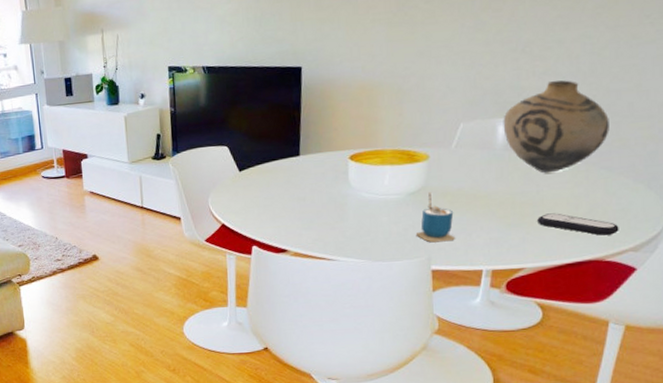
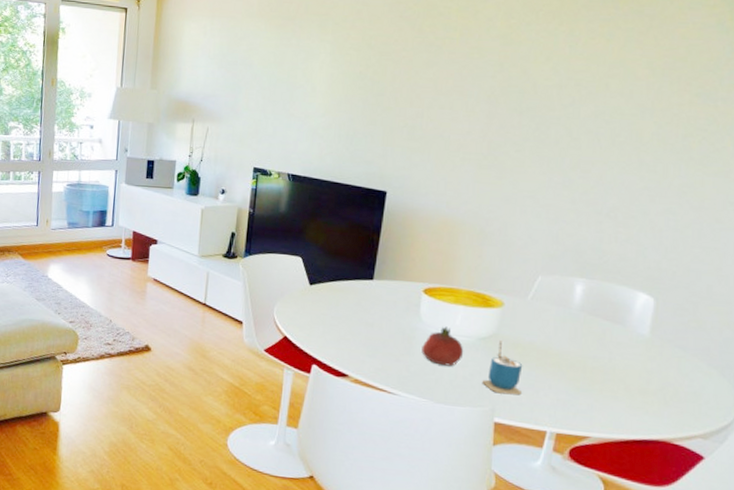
fruit: none [354,188,396,226] -> present [421,326,464,366]
vase: present [503,80,609,173] -> none [581,250,687,342]
remote control: present [537,213,619,236] -> none [607,383,690,417]

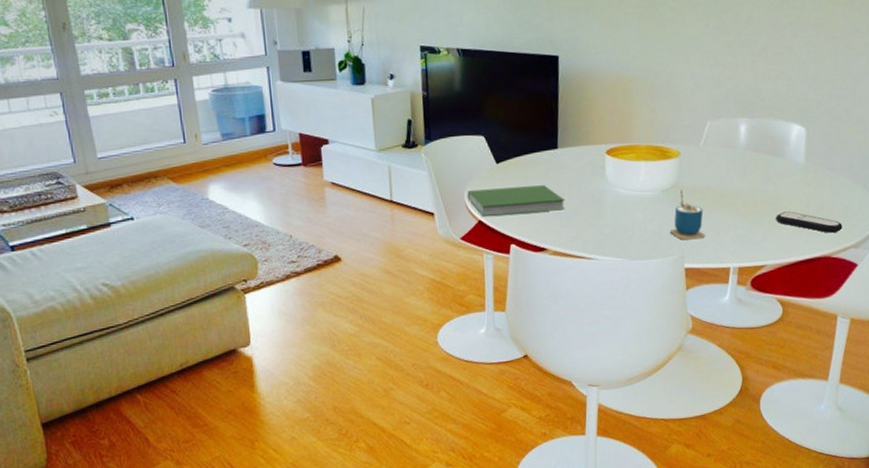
hardcover book: none [277,306,374,341] -> present [467,185,566,216]
fruit: present [421,326,464,366] -> none [612,184,651,223]
remote control: none [607,383,690,417] -> present [776,211,843,233]

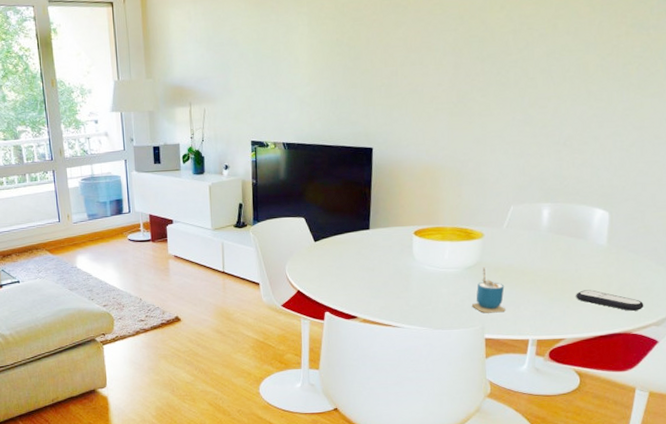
hardcover book: present [467,185,566,216] -> none [288,261,375,287]

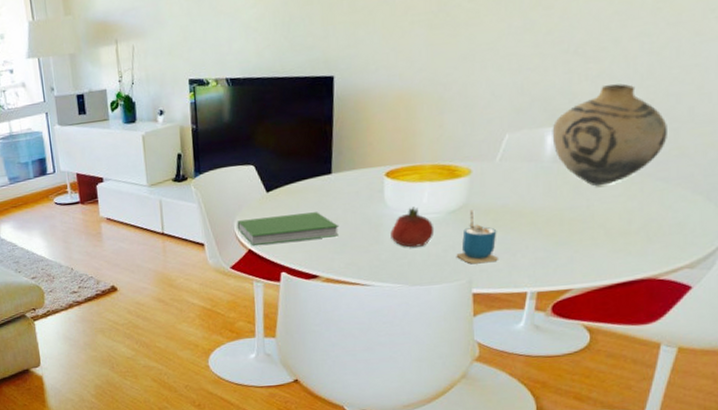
hardcover book: none [288,261,375,287] -> present [237,212,340,246]
fruit: none [418,262,454,296] -> present [390,207,435,248]
vase: none [547,172,636,254] -> present [552,83,667,186]
remote control: present [576,290,644,311] -> none [587,229,675,252]

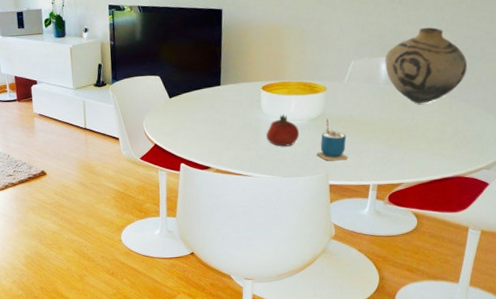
hardcover book: present [237,212,340,246] -> none [145,115,227,141]

